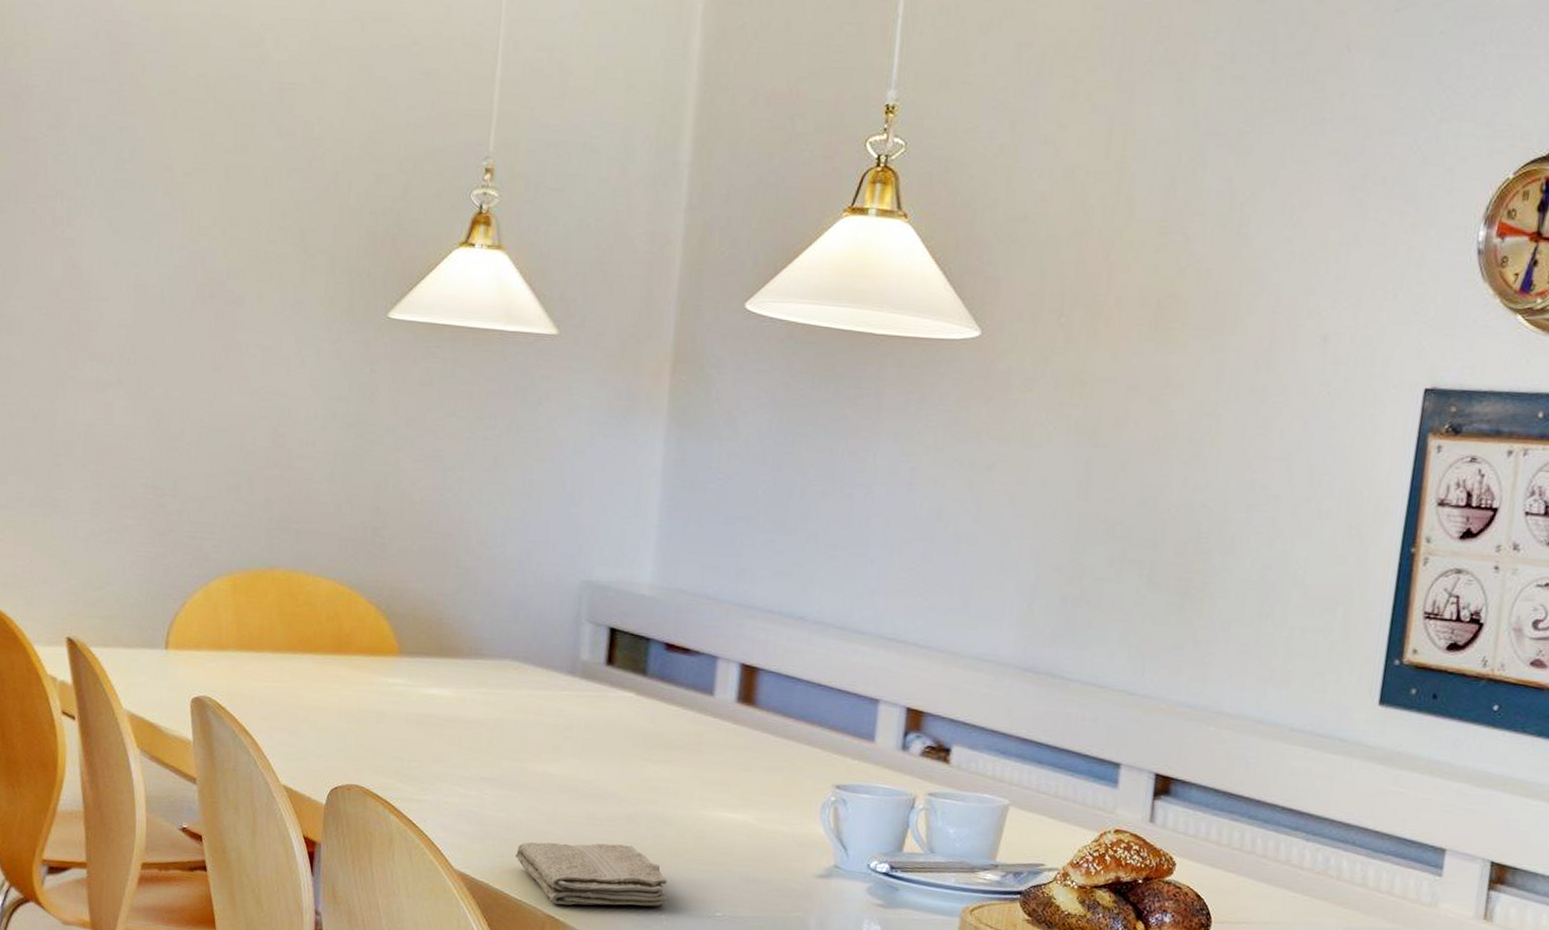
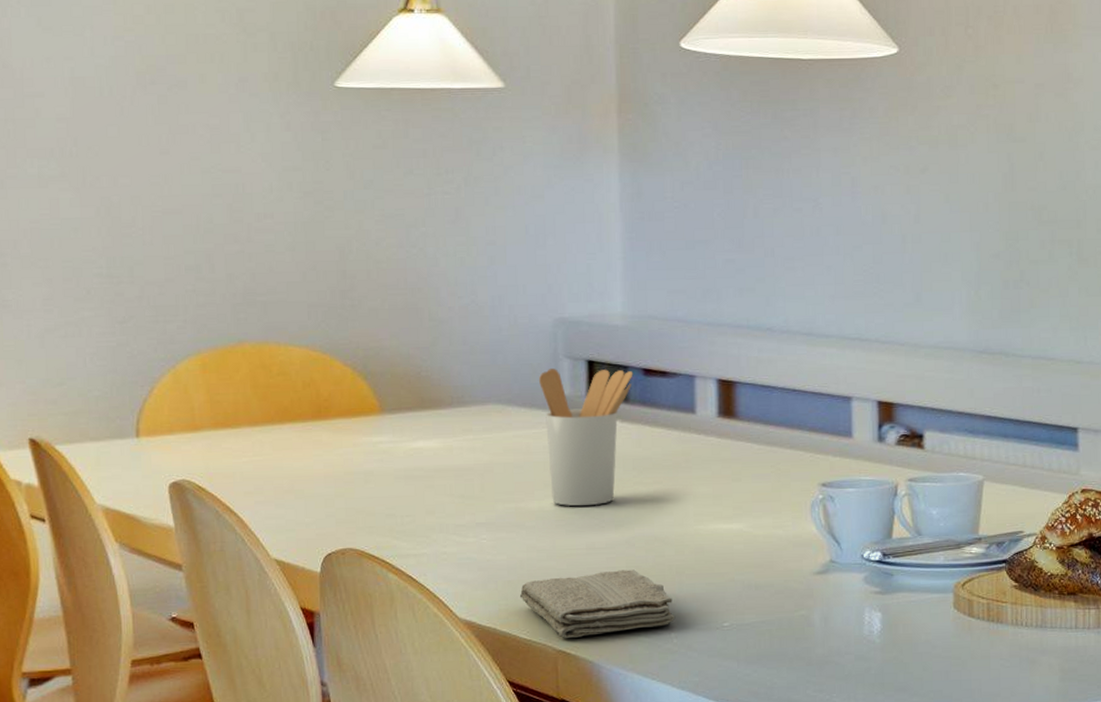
utensil holder: none [558,631,655,777] -> present [539,369,634,507]

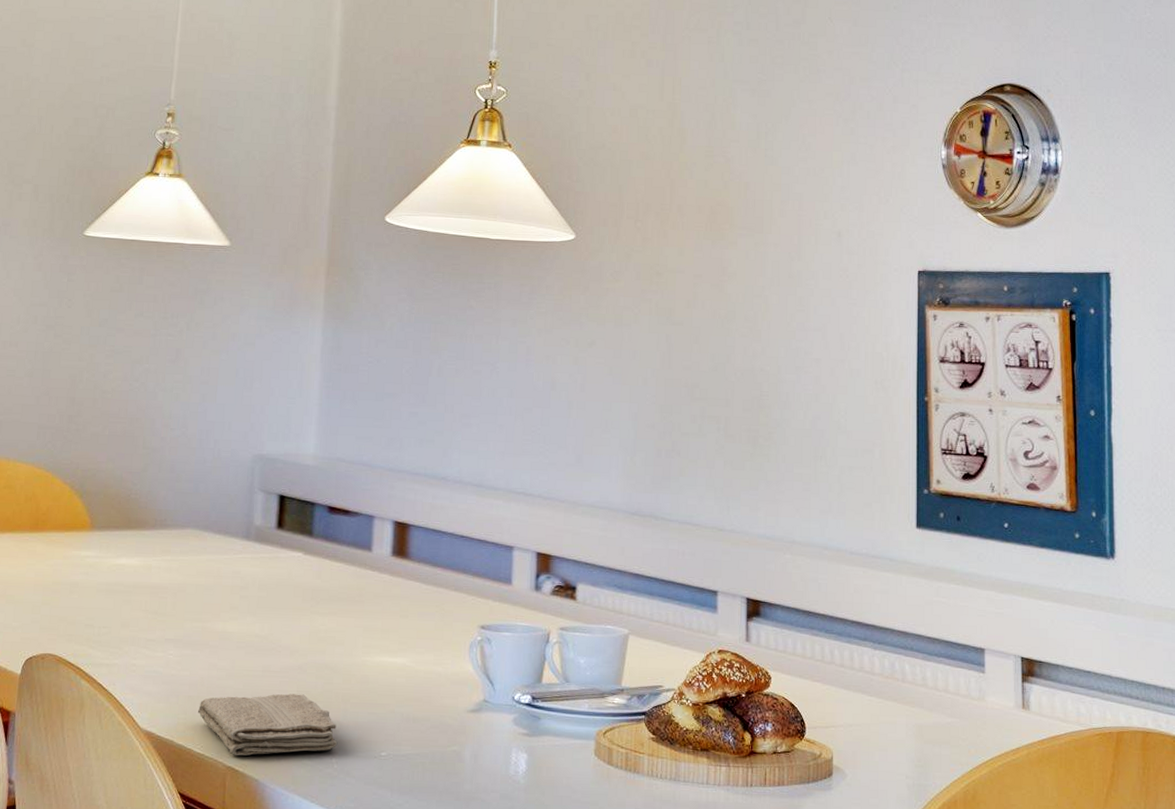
utensil holder: present [539,369,634,507] -> none [235,500,319,631]

